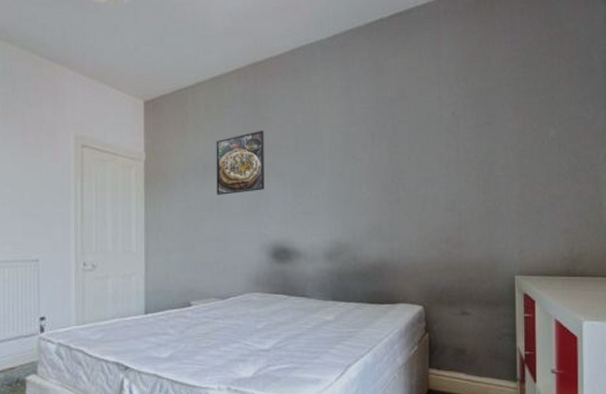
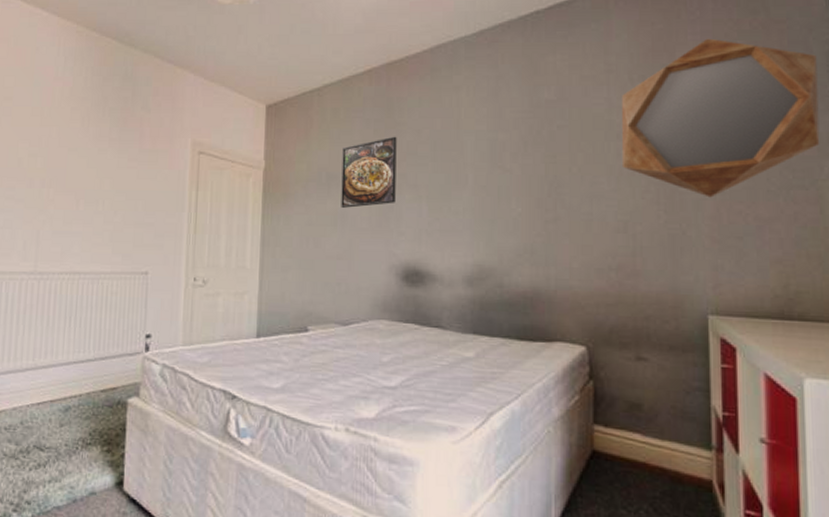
home mirror: none [449,46,598,180] -> present [621,38,820,198]

